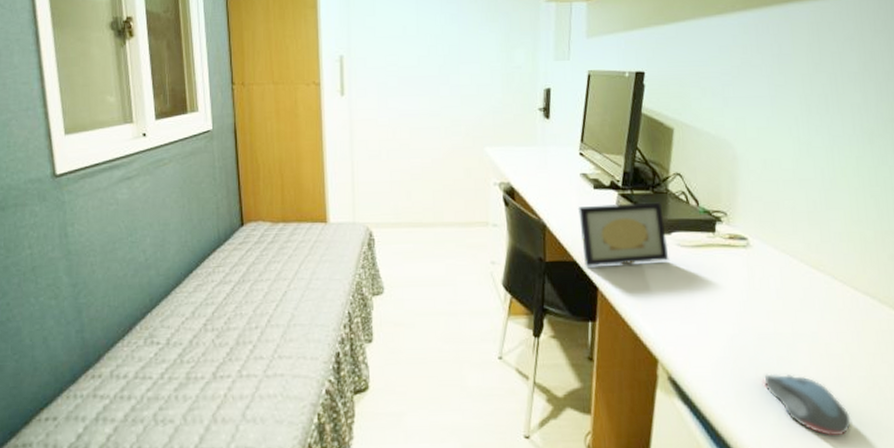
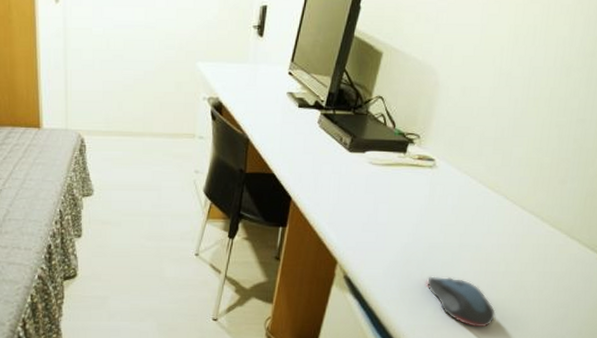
picture frame: present [577,202,669,266] -> none [281,122,361,179]

